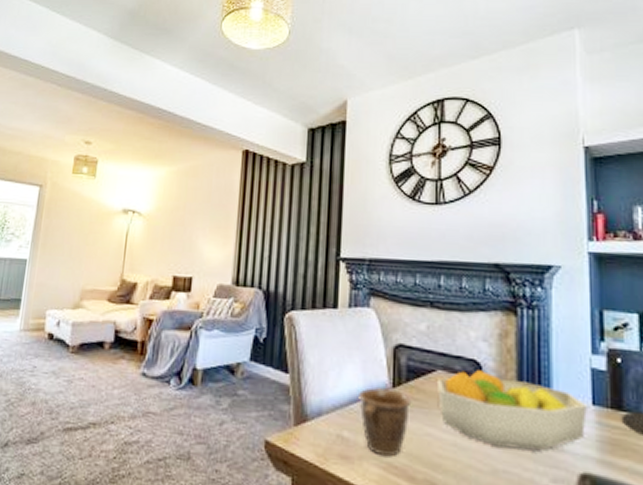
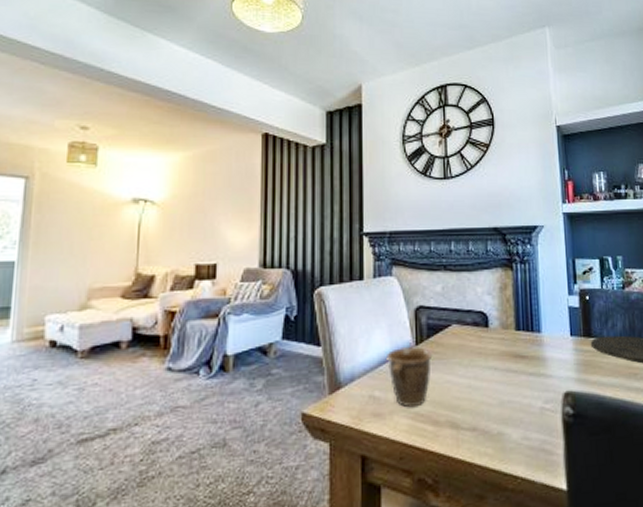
fruit bowl: present [436,368,587,451] -> none [452,318,567,382]

